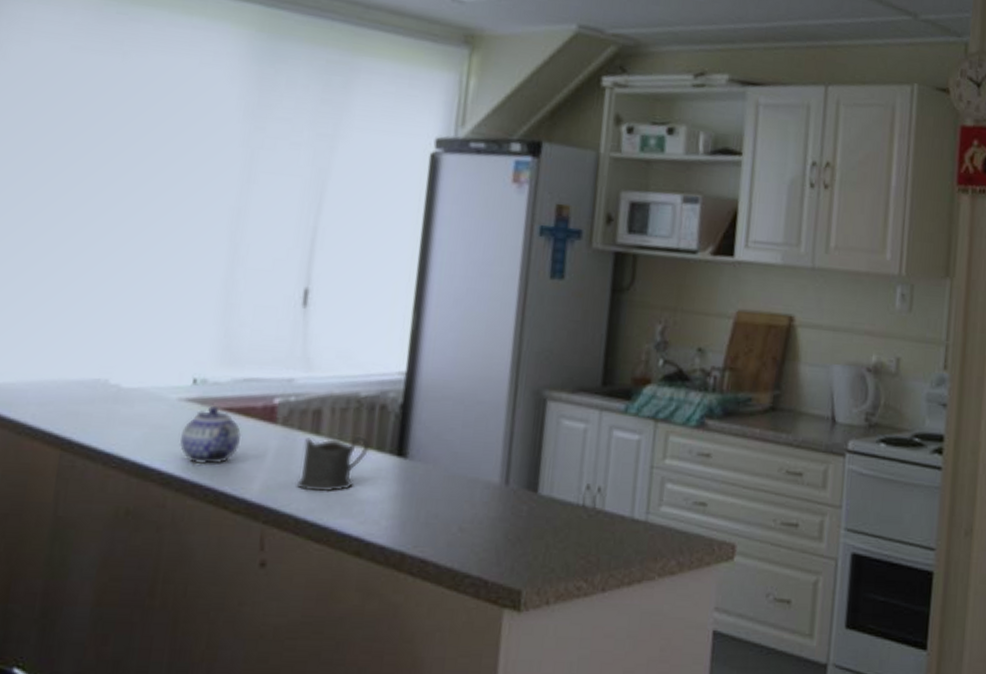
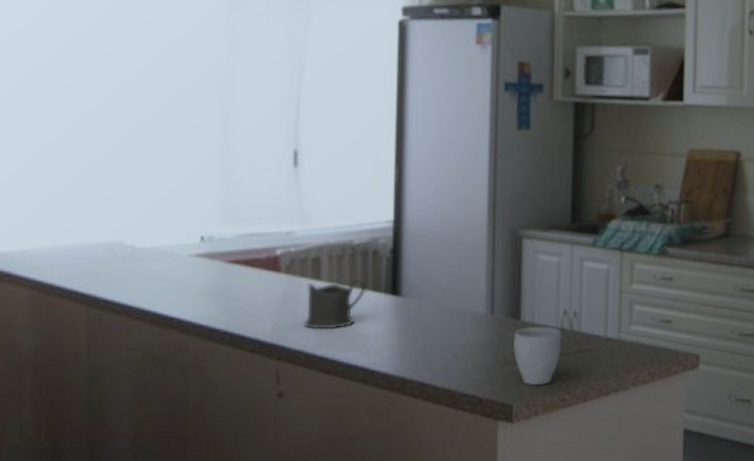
teapot: present [180,407,242,464] -> none [195,260,250,311]
mug: none [527,500,583,569] -> present [513,326,562,385]

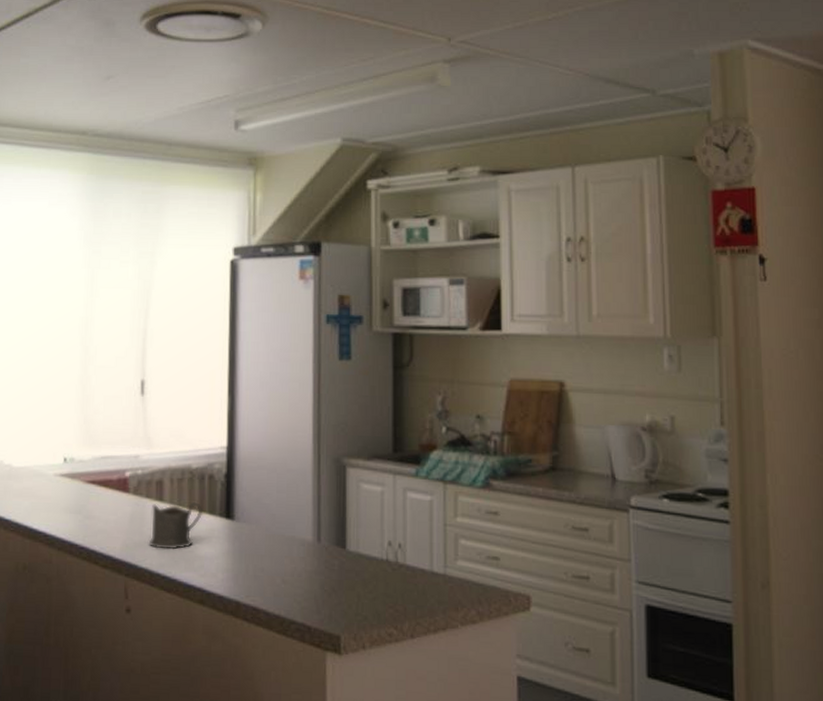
mug: present [513,326,562,385] -> none [339,555,387,617]

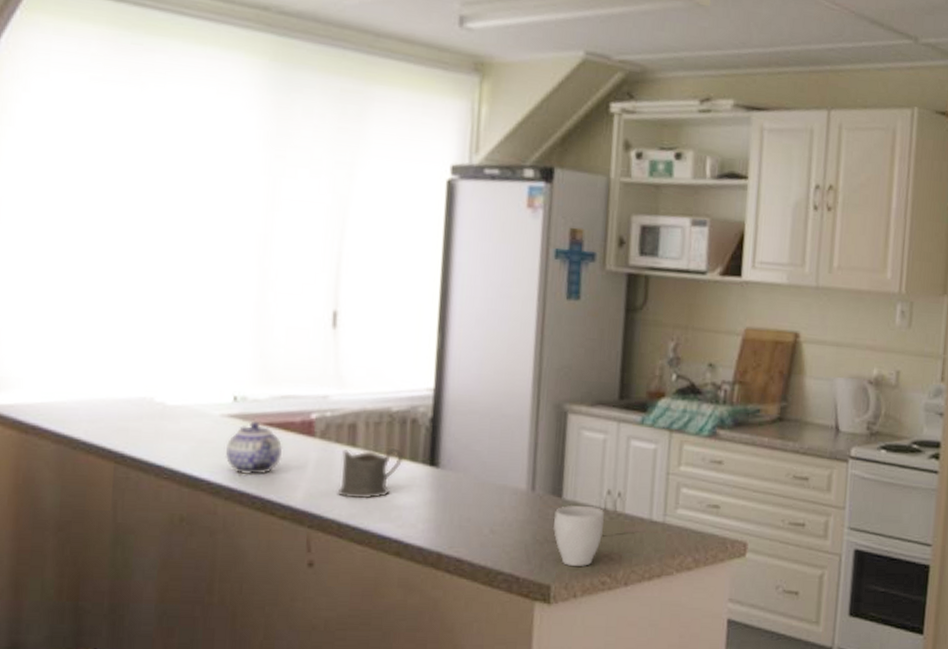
teapot: none [59,480,104,527] -> present [226,422,283,475]
mug: none [339,555,387,617] -> present [553,504,605,566]

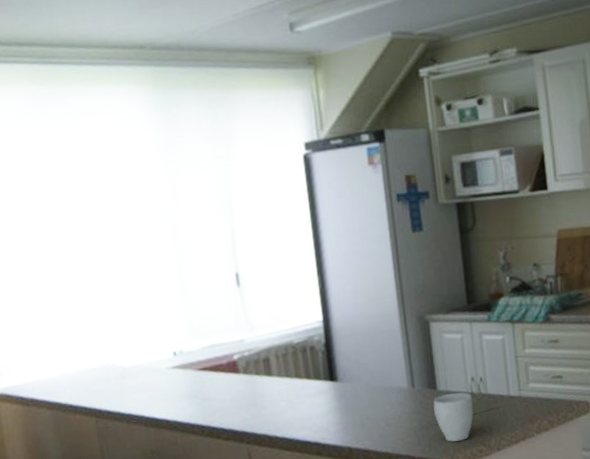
teapot: present [226,422,283,475] -> none [175,369,217,411]
cup: present [337,447,404,499] -> none [262,371,310,417]

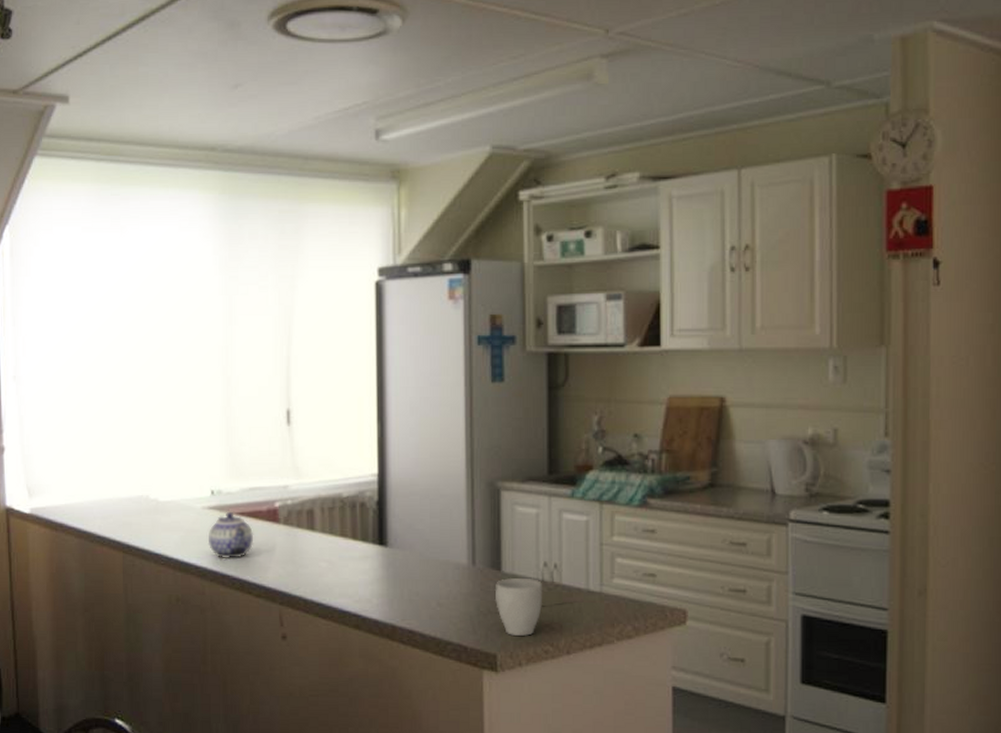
teapot: none [175,369,217,411] -> present [209,512,254,558]

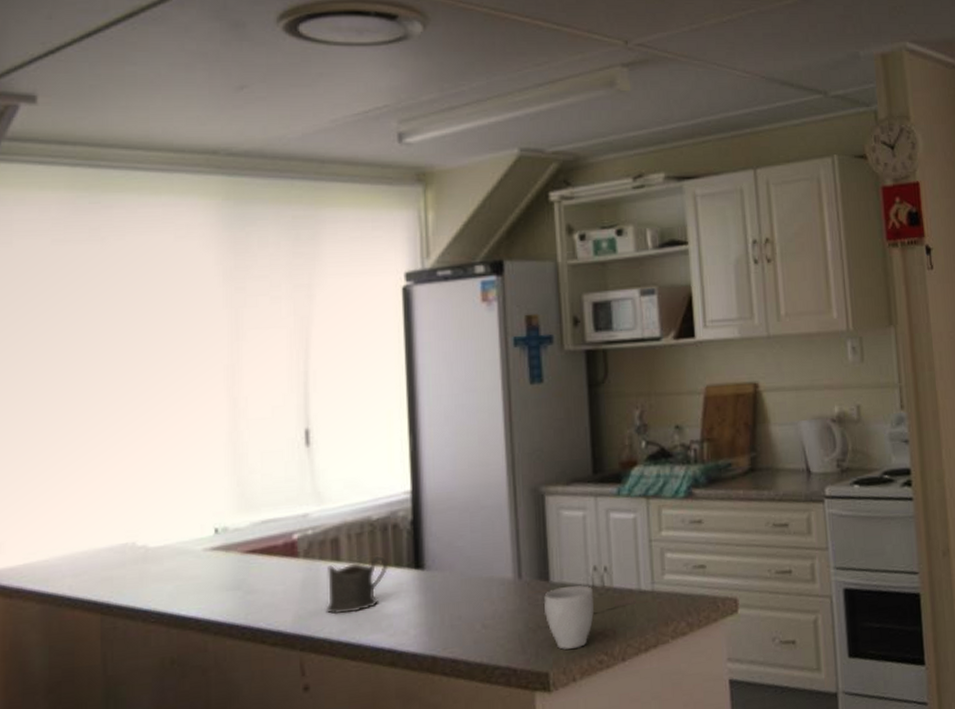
teapot: present [209,512,254,558] -> none [212,551,268,606]
cup: none [301,529,356,578] -> present [326,555,389,615]

